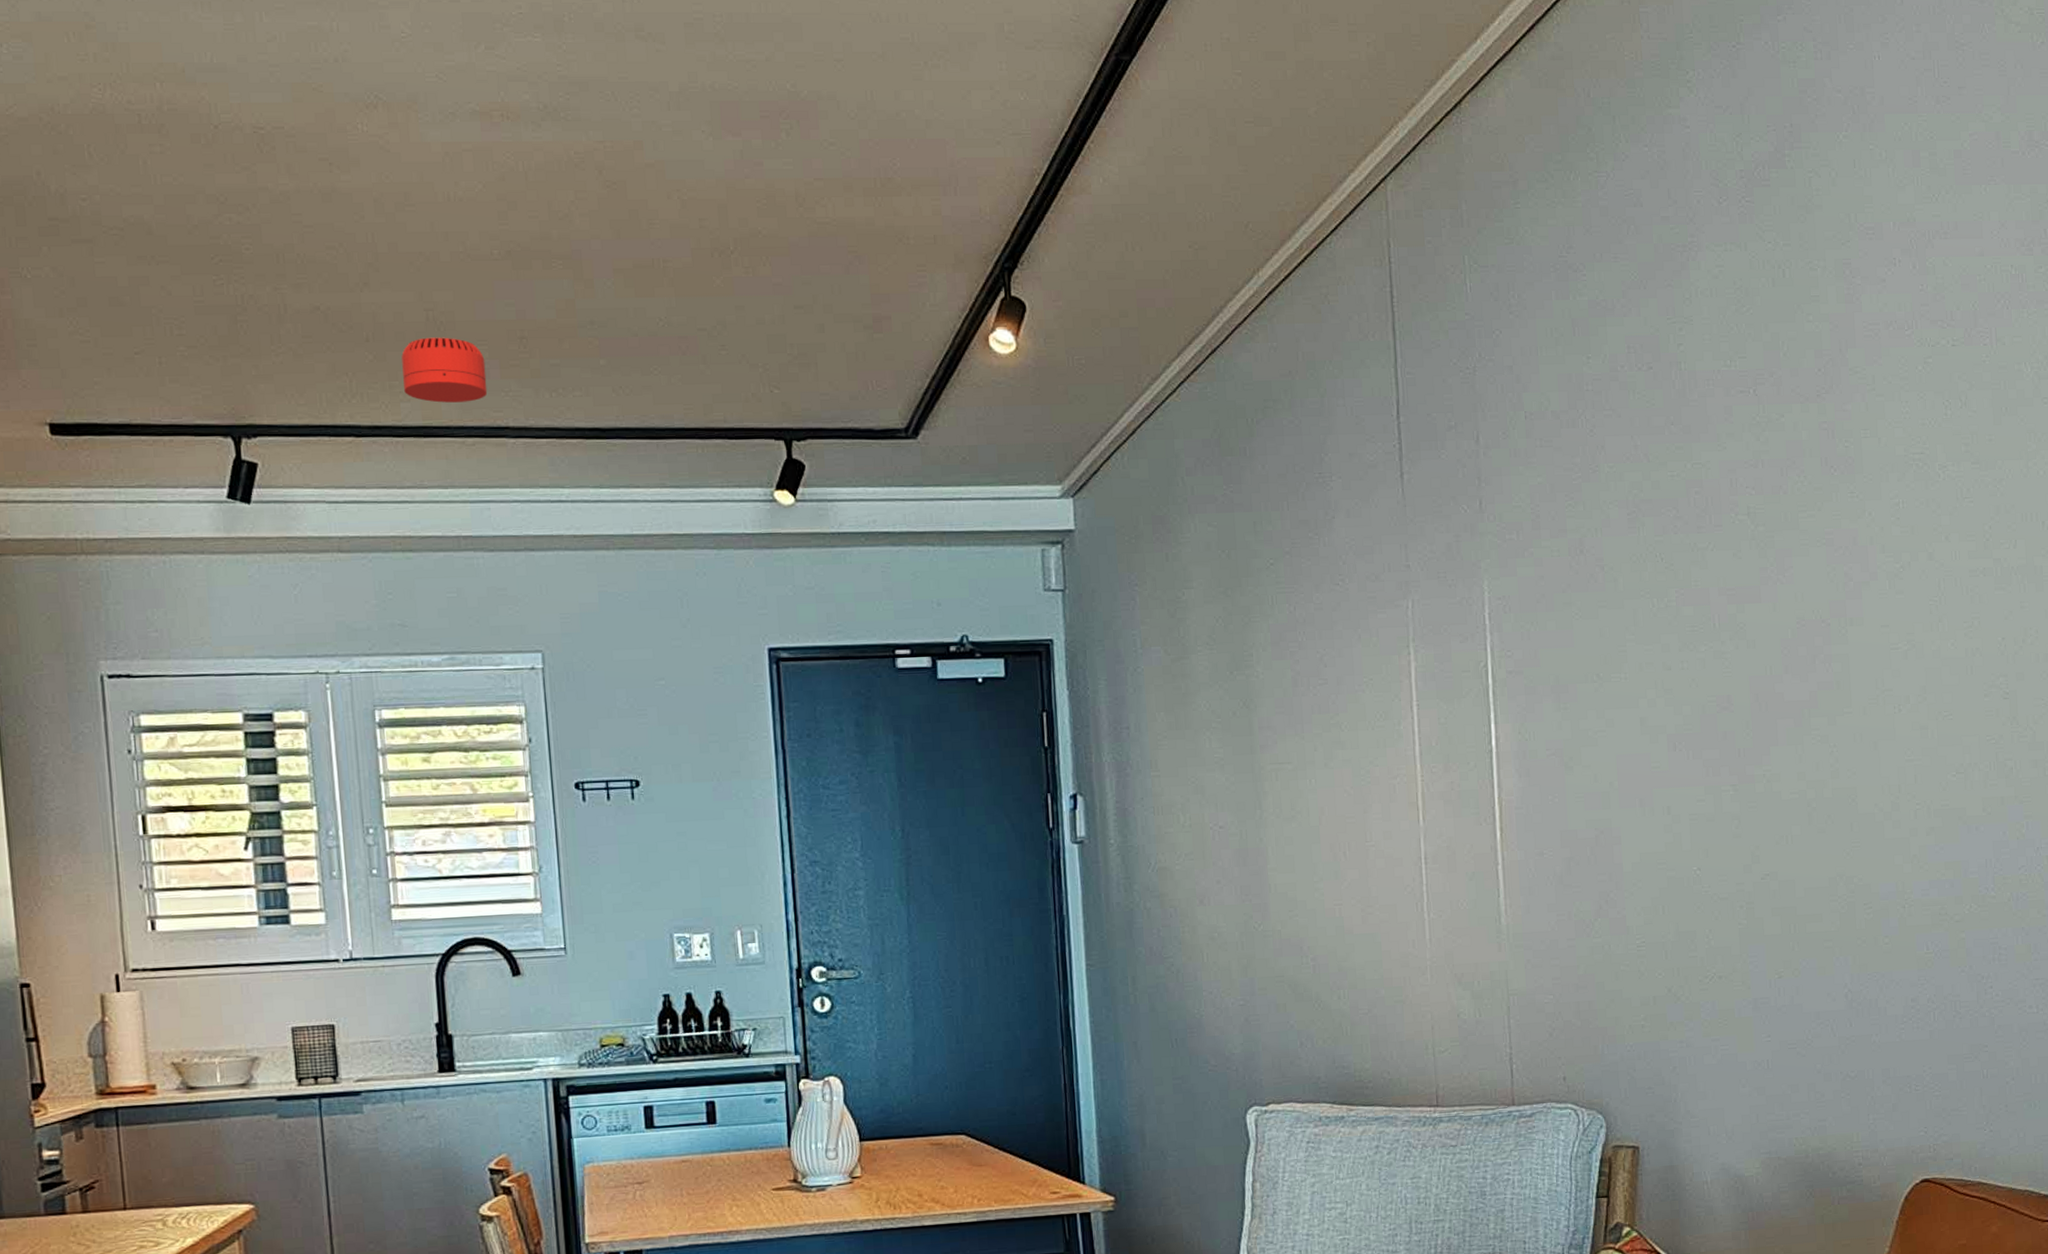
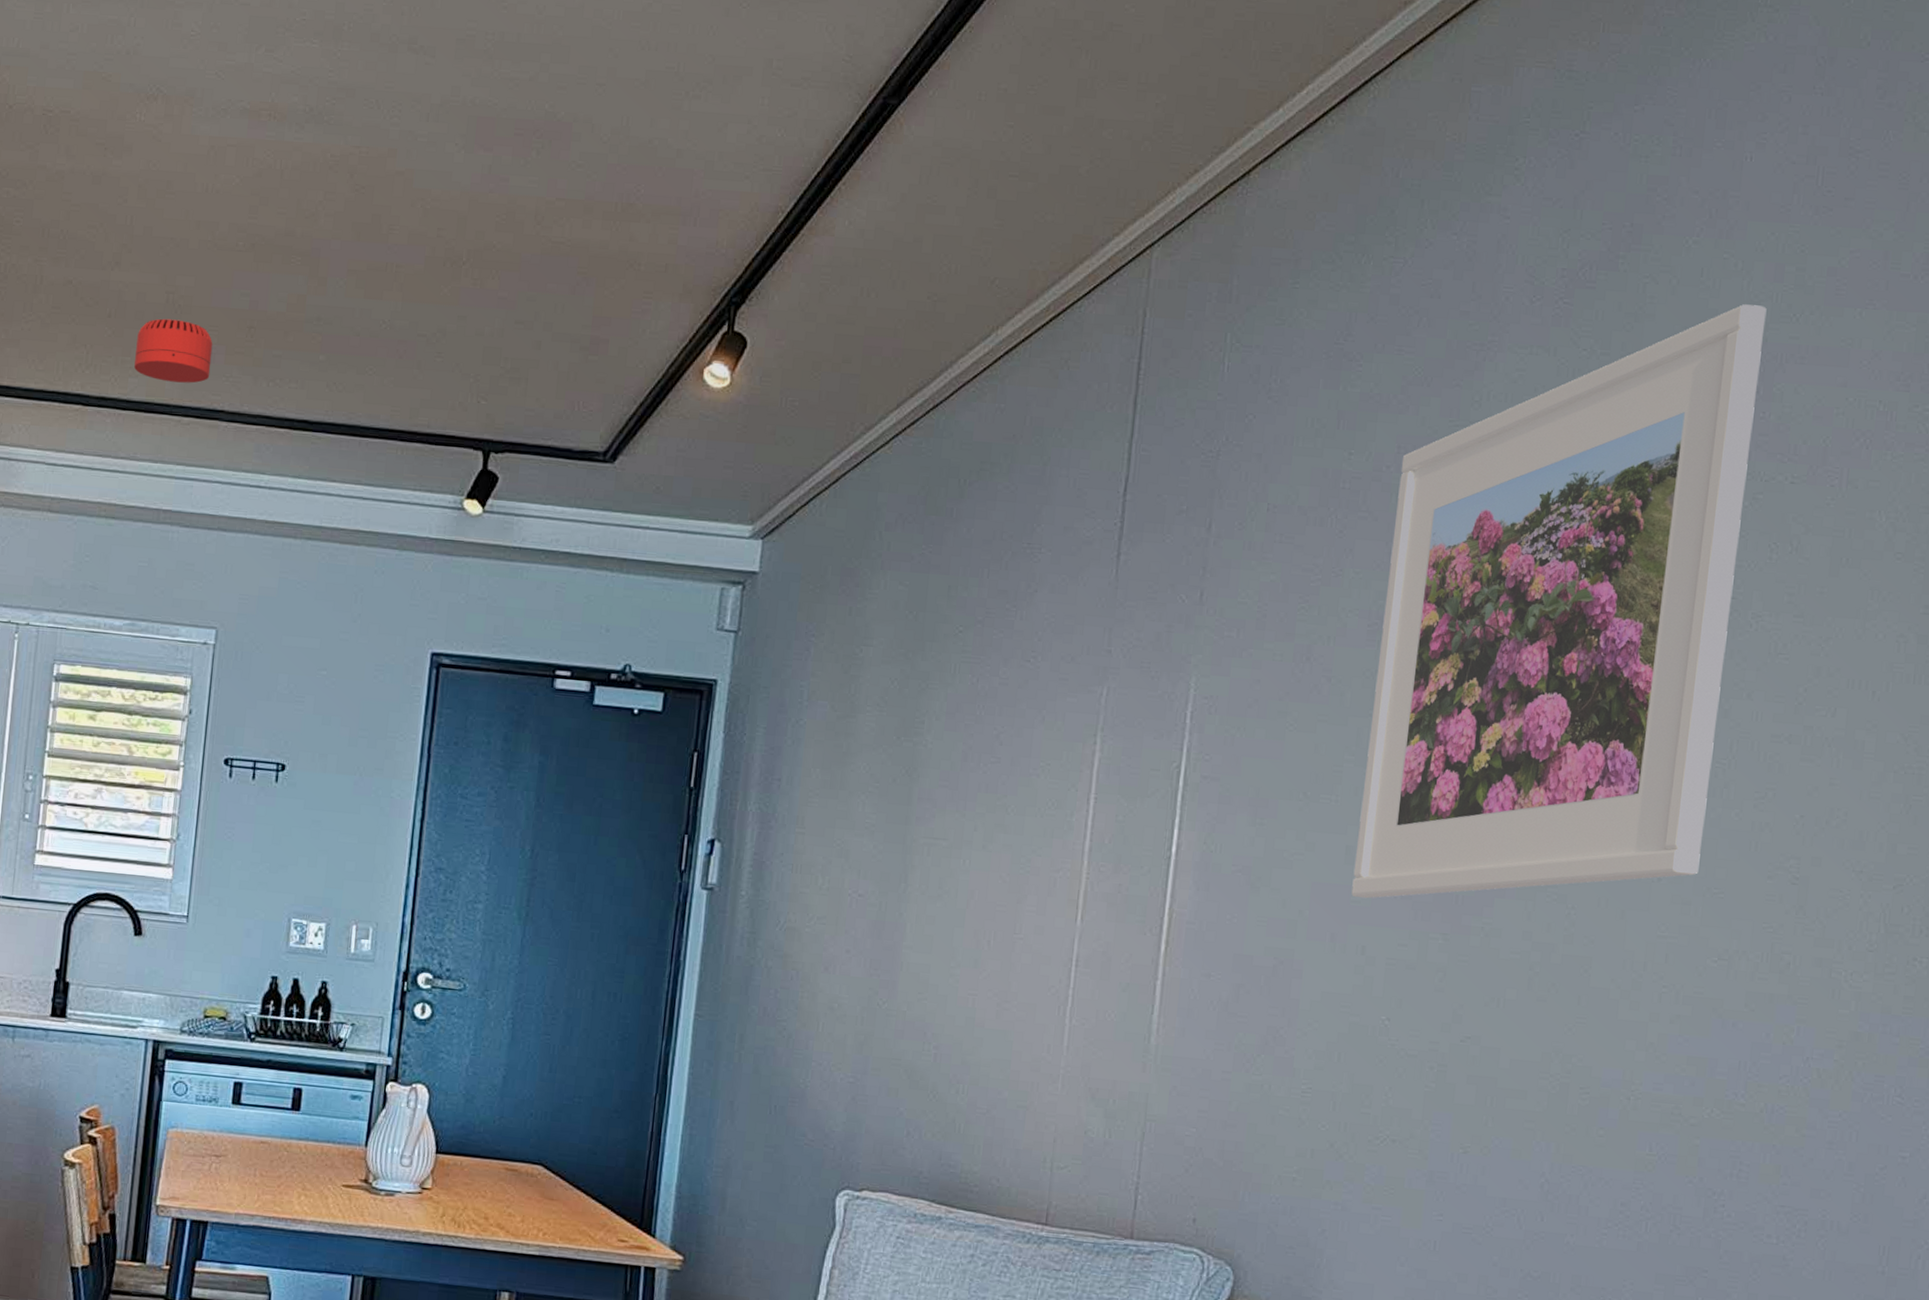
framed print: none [1633,189,1930,764] -> present [1351,304,1767,899]

